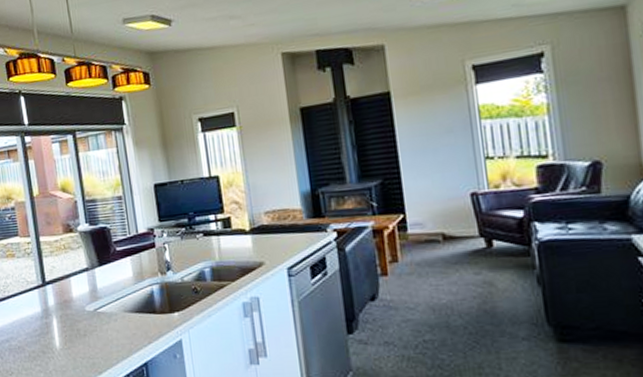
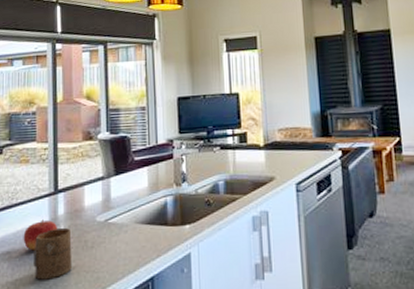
fruit: none [19,310,51,339] -> present [23,219,58,251]
cup: none [30,317,68,366] -> present [33,227,72,280]

